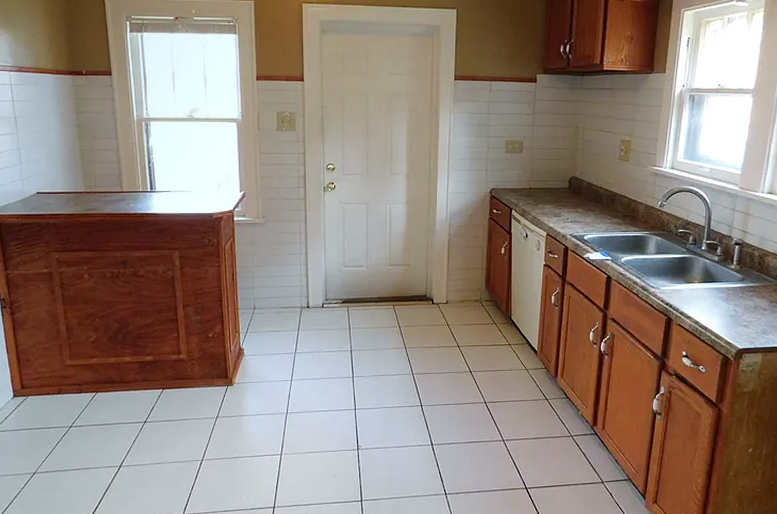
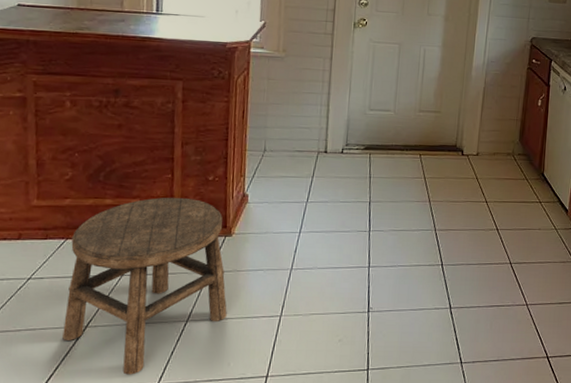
stool: none [101,353,235,507] -> present [62,197,227,375]

